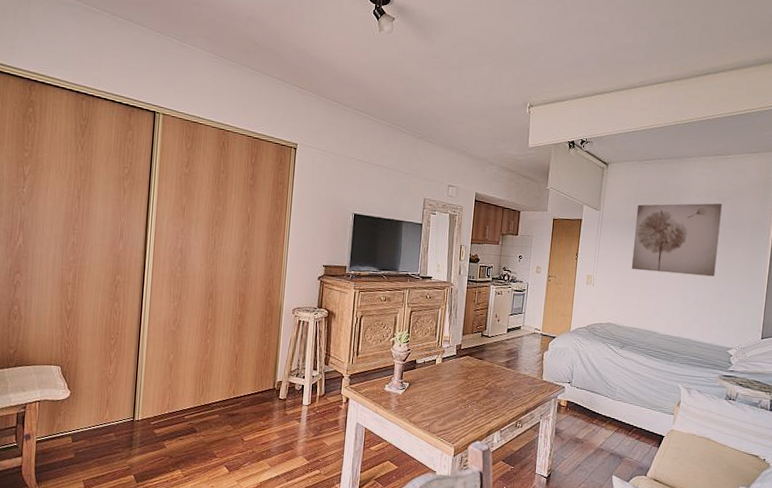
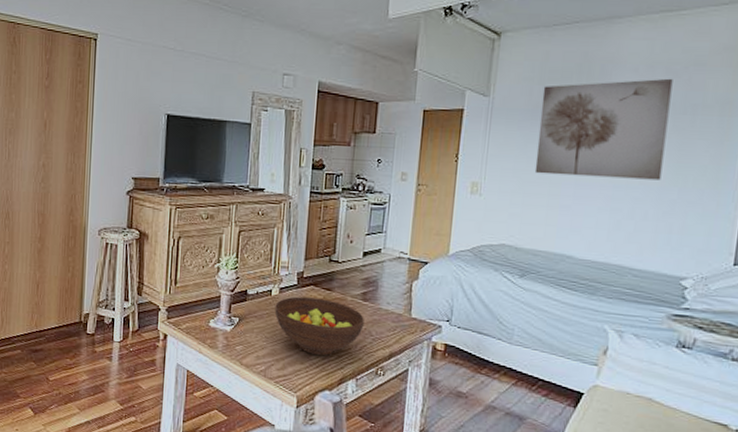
fruit bowl: none [438,365,508,413] -> present [274,296,364,356]

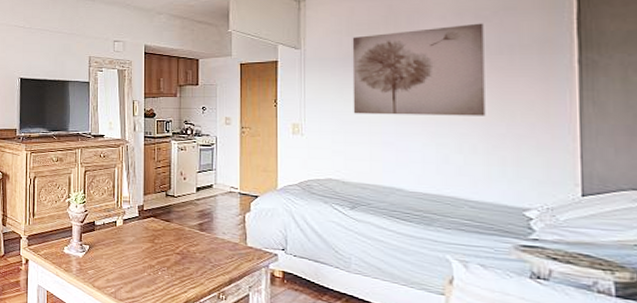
fruit bowl: present [274,296,364,356] -> none [120,227,203,281]

